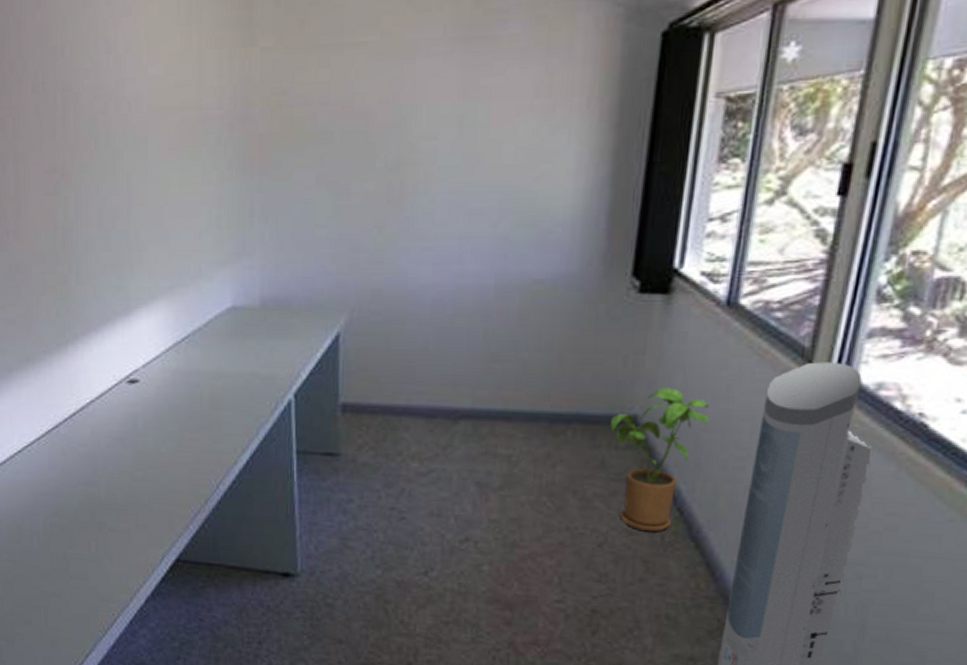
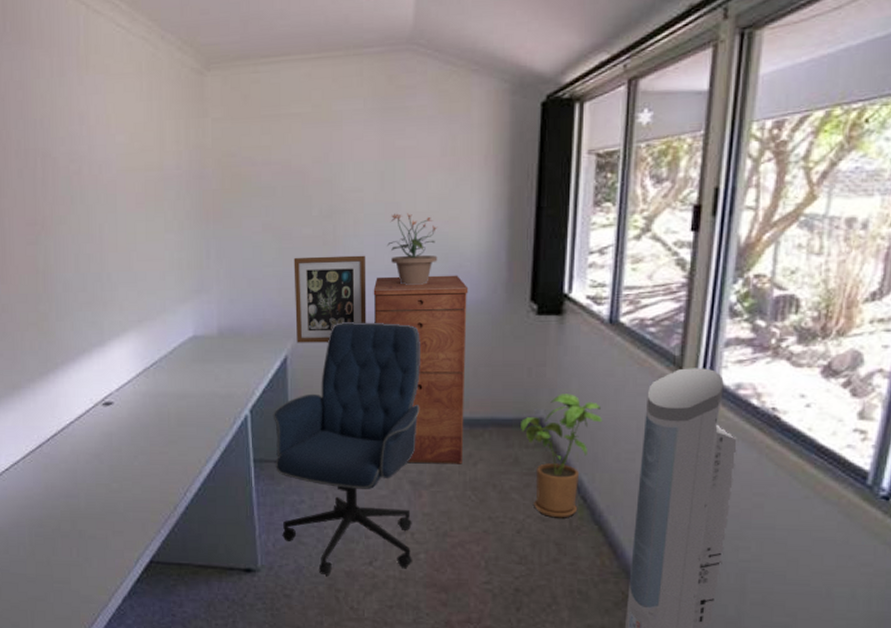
office chair: none [320,295,497,585] -> present [272,322,420,576]
wall art: none [350,216,438,319] -> present [293,255,367,343]
filing cabinet: none [443,242,558,466] -> present [373,275,469,464]
potted plant: none [463,167,525,253] -> present [387,213,438,285]

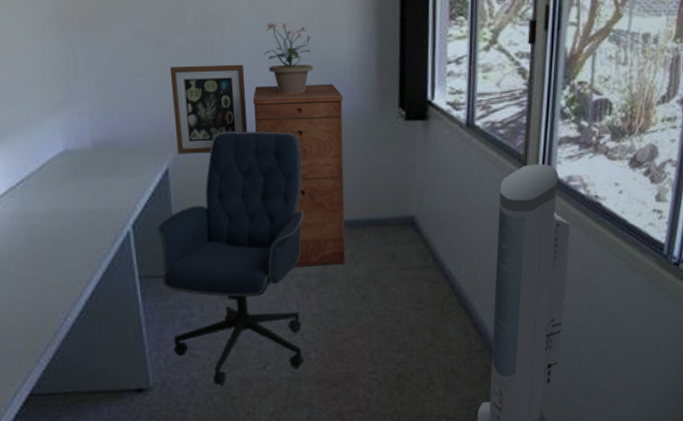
house plant: present [521,394,602,518] -> none [396,192,464,306]

